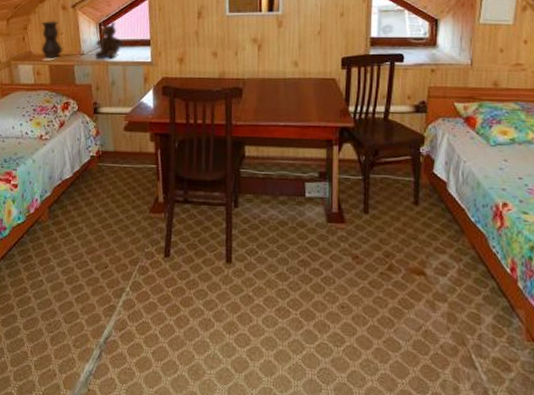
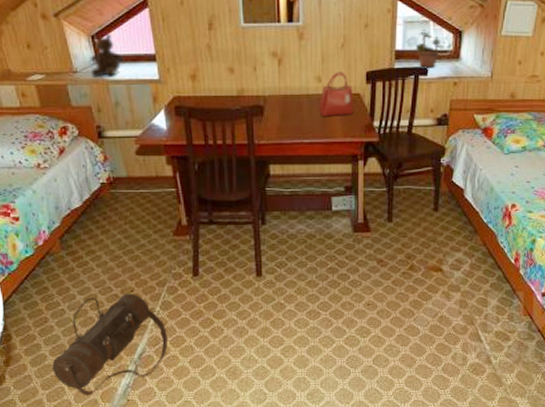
duffel bag: none [23,269,134,379] -> present [52,293,167,396]
vase: present [41,21,62,58] -> none [18,33,49,77]
handbag: none [295,57,328,100] -> present [319,72,353,116]
potted plant: none [389,17,420,55] -> present [413,28,444,68]

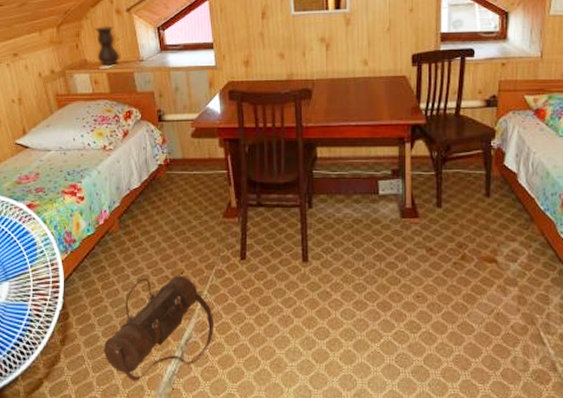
vase: none [18,33,49,77] -> present [95,26,119,66]
teddy bear: present [90,34,125,77] -> none [155,25,186,65]
handbag: present [319,72,353,116] -> none [366,55,399,99]
potted plant: present [413,28,444,68] -> none [459,11,490,49]

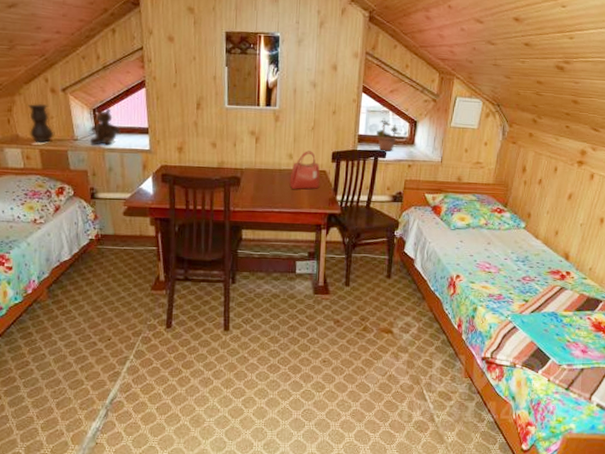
duffel bag: present [104,275,213,381] -> none [29,342,138,438]
teddy bear: none [155,25,186,65] -> present [89,108,121,146]
handbag: none [366,55,399,99] -> present [289,151,320,190]
potted plant: none [459,11,490,49] -> present [374,117,401,152]

